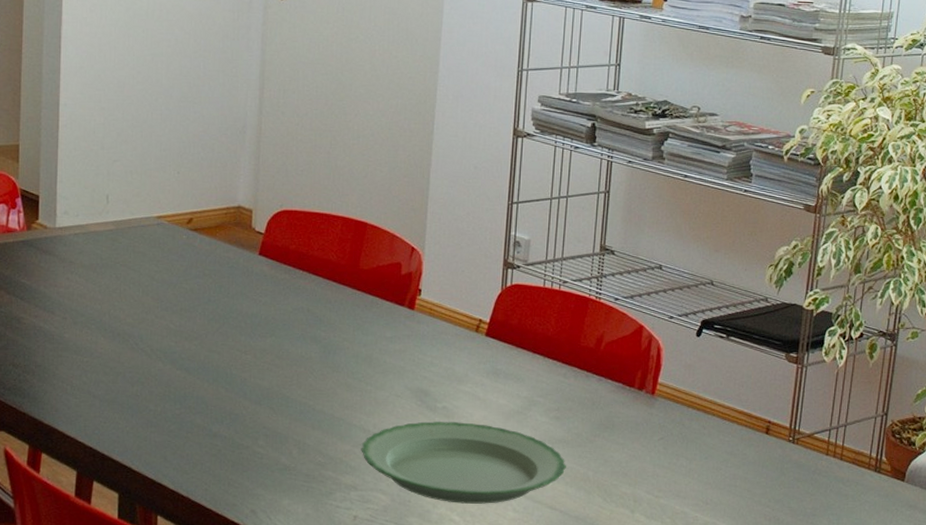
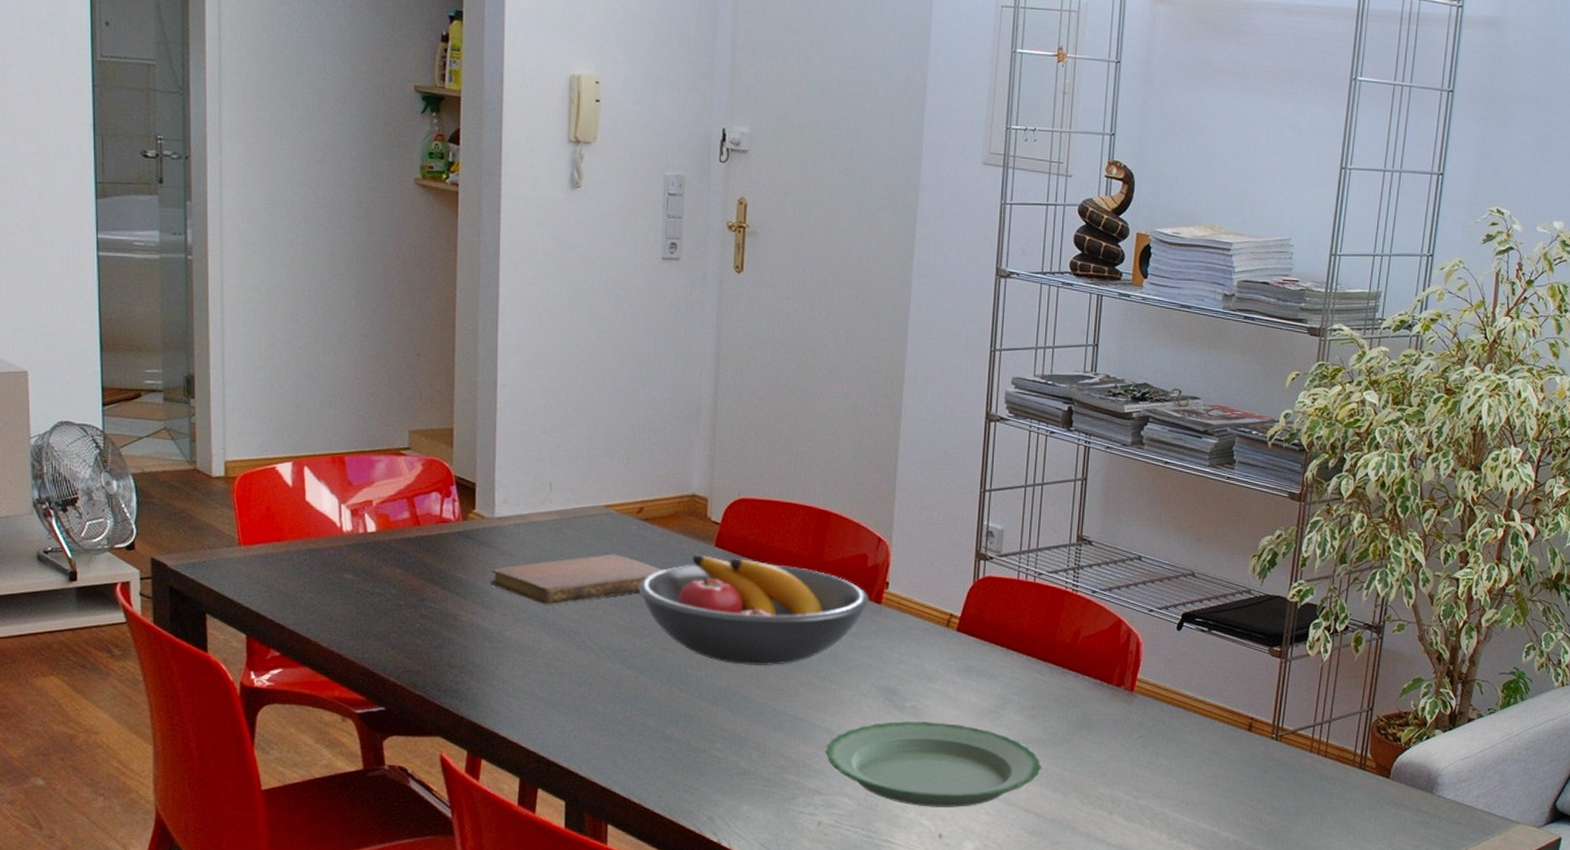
notebook: none [51,261,211,309] -> present [490,554,664,605]
fruit bowl: none [187,262,403,368] -> present [638,554,869,666]

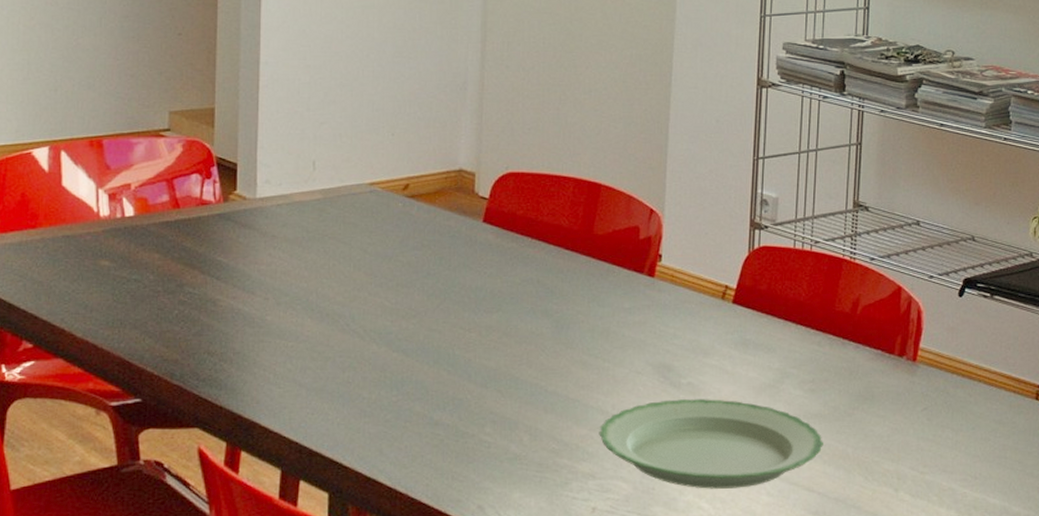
notebook: present [490,554,664,605] -> none [251,232,430,287]
fruit bowl: present [638,554,869,666] -> none [404,231,642,346]

